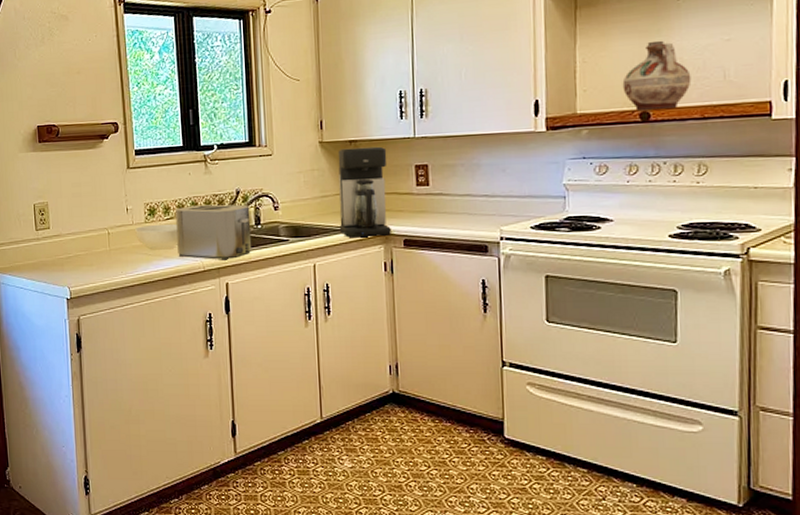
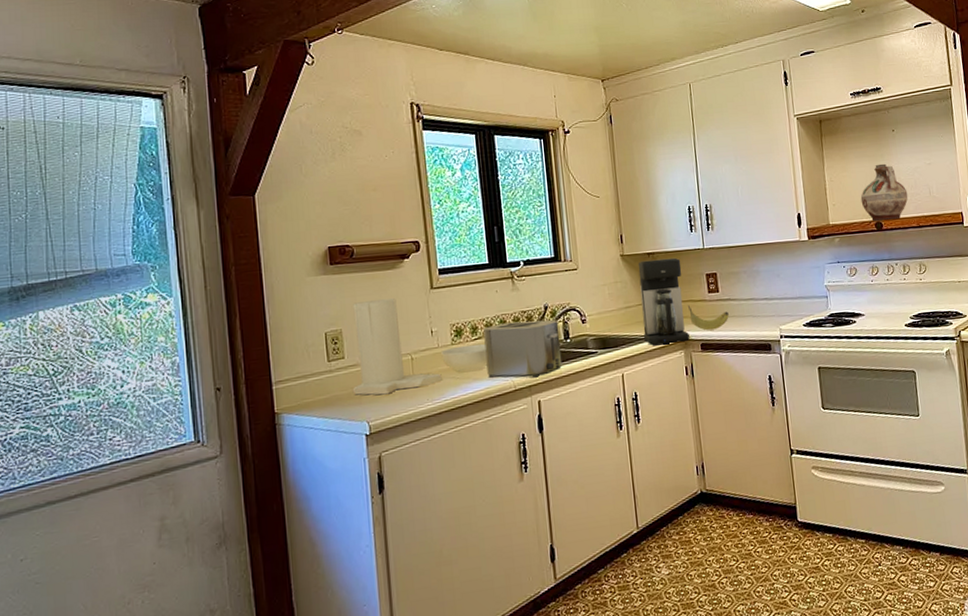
paper towel: none [56,175,135,264] -> present [352,298,442,396]
fruit: none [391,198,439,226] -> present [687,305,729,331]

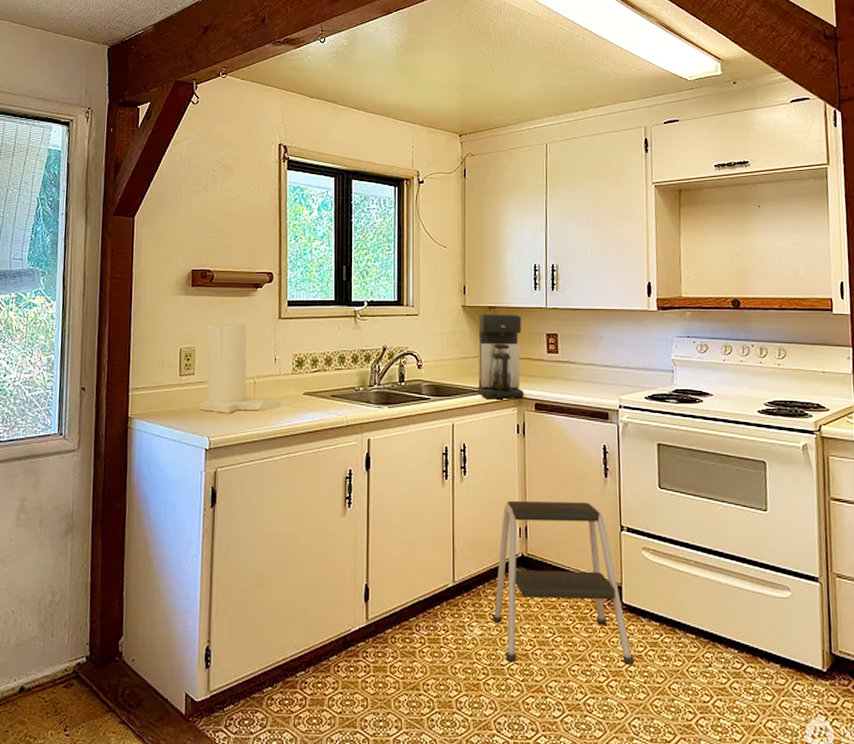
bowl: present [440,343,488,373] -> none [281,376,324,402]
toaster: present [483,320,563,379] -> none [322,359,395,416]
step stool: none [678,432,813,595] -> present [493,500,635,665]
fruit: present [687,305,729,331] -> none [524,363,567,391]
ceramic jug: present [860,163,908,222] -> none [717,239,771,299]

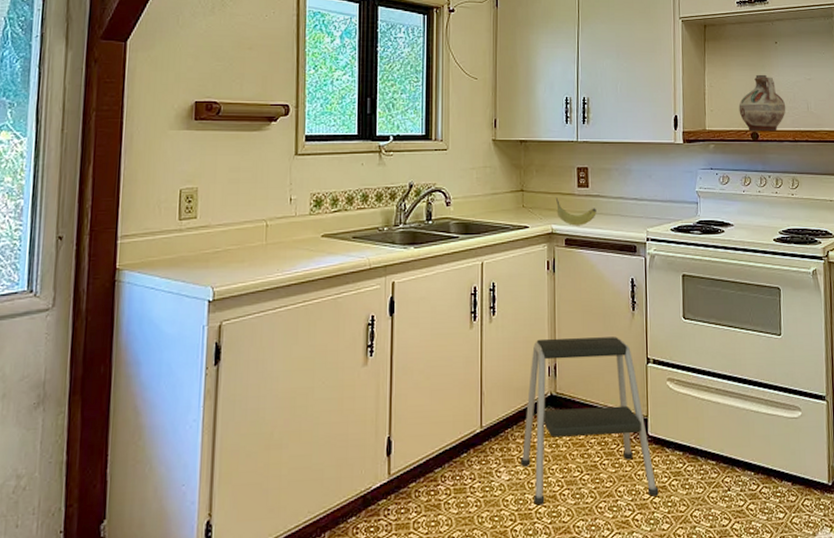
paper towel: present [198,323,280,413] -> none [200,160,296,261]
coffee maker: present [477,313,524,400] -> none [508,148,554,236]
fruit: none [524,363,567,391] -> present [555,198,596,226]
ceramic jug: none [717,239,771,299] -> present [738,74,786,132]

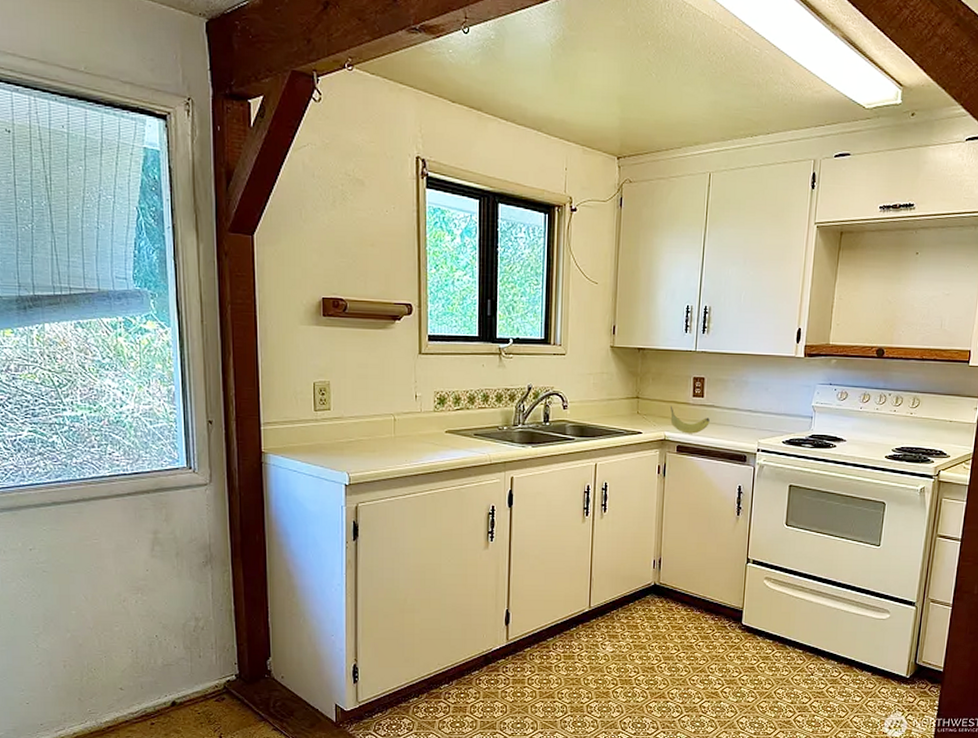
step stool: present [521,337,659,506] -> none [624,535,748,675]
ceramic jug: present [738,74,786,132] -> none [866,287,918,349]

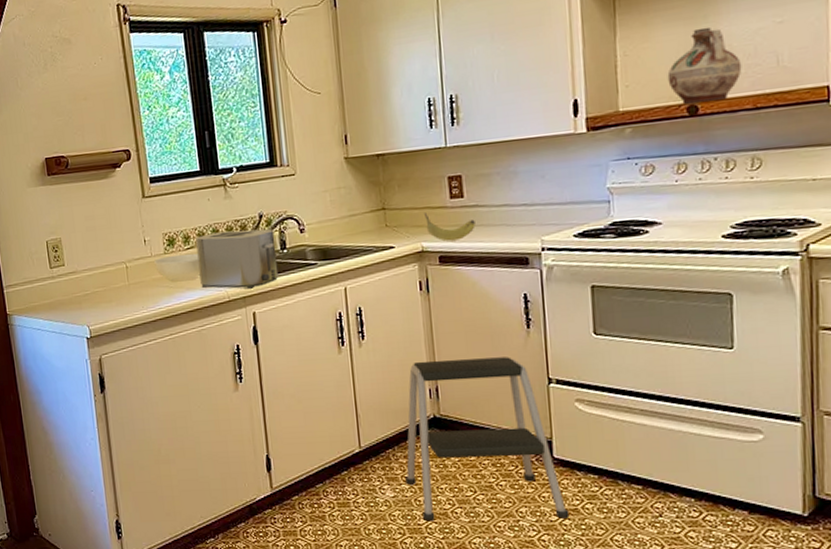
bowl: none [422,414,467,440] -> present [153,253,201,282]
toaster: none [465,398,540,455] -> present [196,229,279,289]
step stool: none [624,535,748,675] -> present [405,357,570,522]
ceramic jug: none [866,287,918,349] -> present [667,27,742,106]

